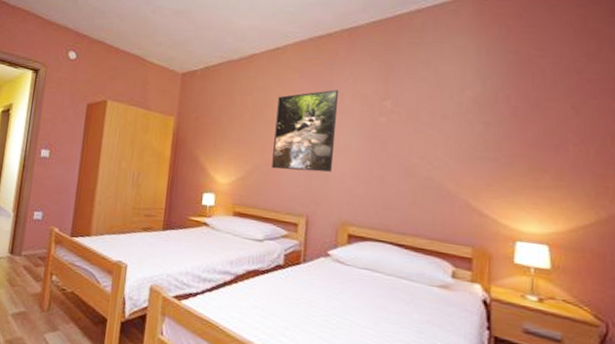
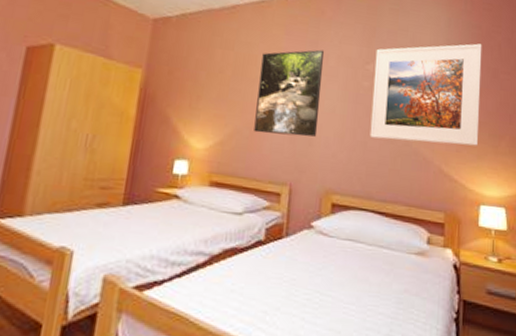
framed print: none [387,70,521,180] -> present [369,43,482,146]

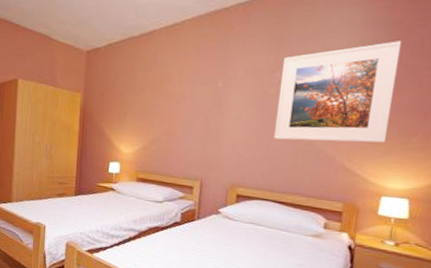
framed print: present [254,49,324,137] -> none [170,63,232,141]

